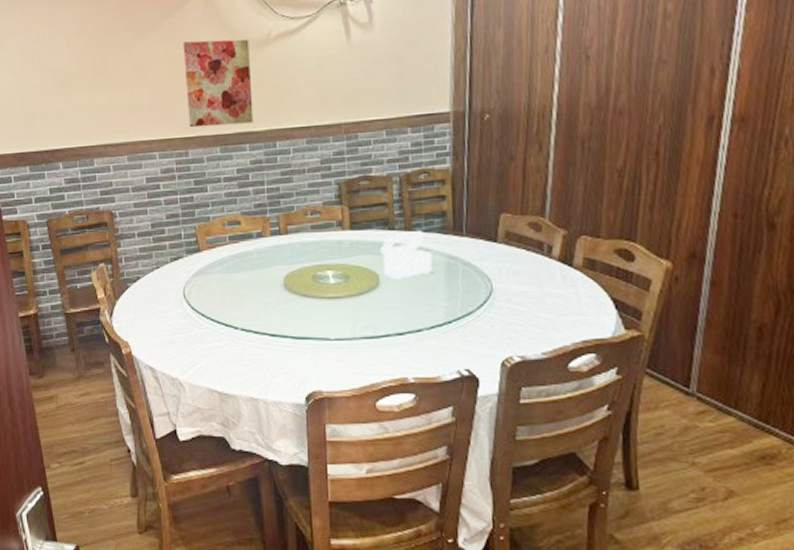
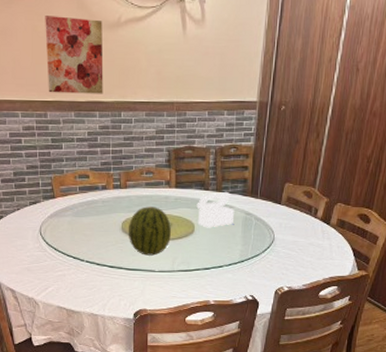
fruit: none [292,255,348,319] -> present [128,206,171,256]

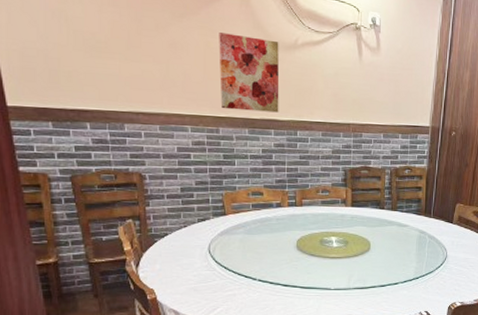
fruit: present [128,206,171,256] -> none [303,224,347,274]
box: present [196,191,235,228] -> none [372,210,410,246]

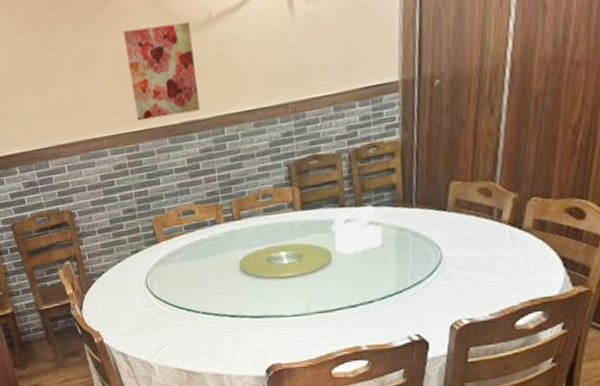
box: none [372,210,410,246] -> present [331,204,383,255]

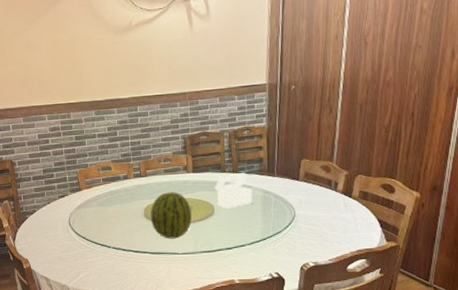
wall art: present [123,22,200,121] -> none [64,26,120,96]
fruit: none [247,237,302,298] -> present [150,192,192,239]

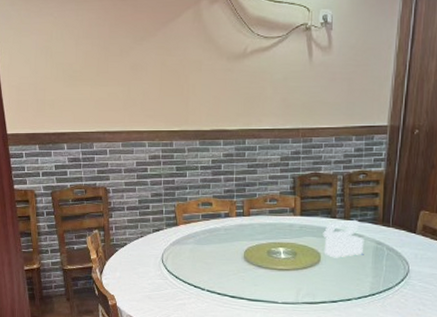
fruit: present [150,192,192,239] -> none [250,235,295,286]

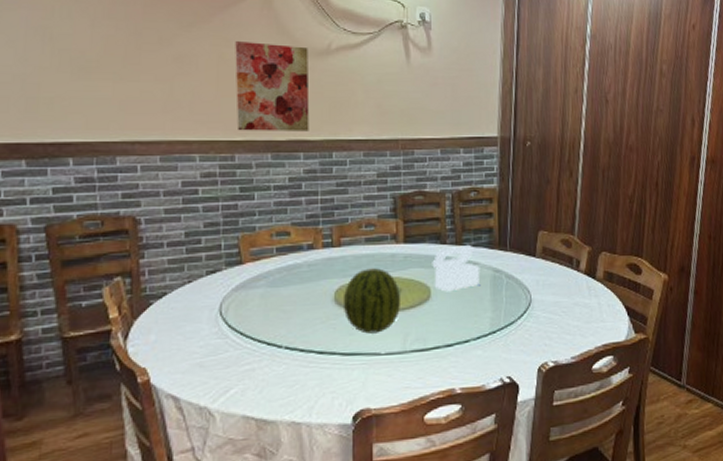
wall art: none [173,50,229,123] -> present [235,41,310,132]
fruit: none [250,235,295,286] -> present [343,268,400,334]

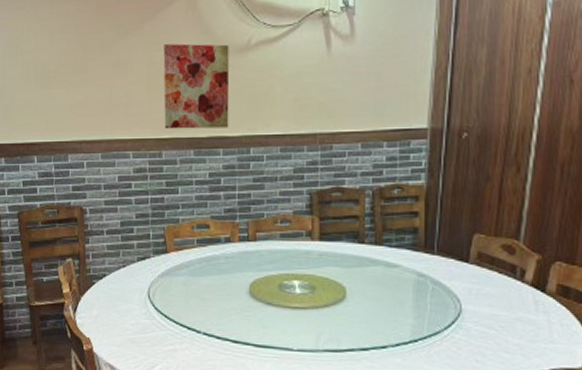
fruit: present [343,268,400,334] -> none [257,264,314,329]
box: present [432,244,480,292] -> none [348,245,402,294]

